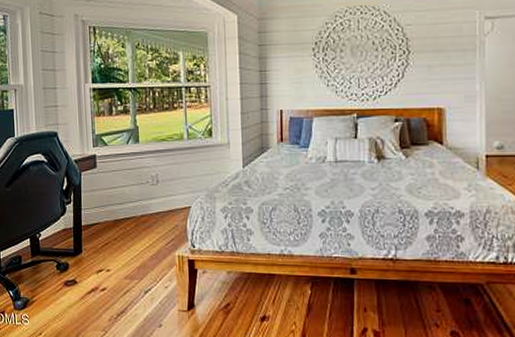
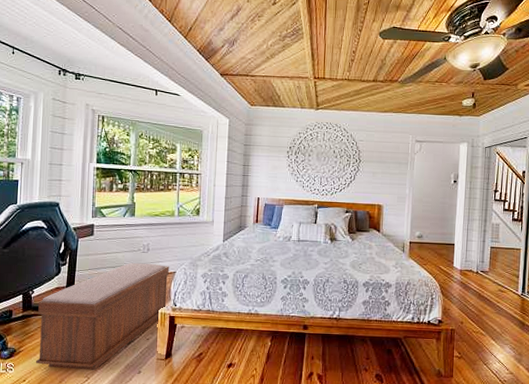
bench: none [46,197,185,323] -> present [35,262,169,370]

